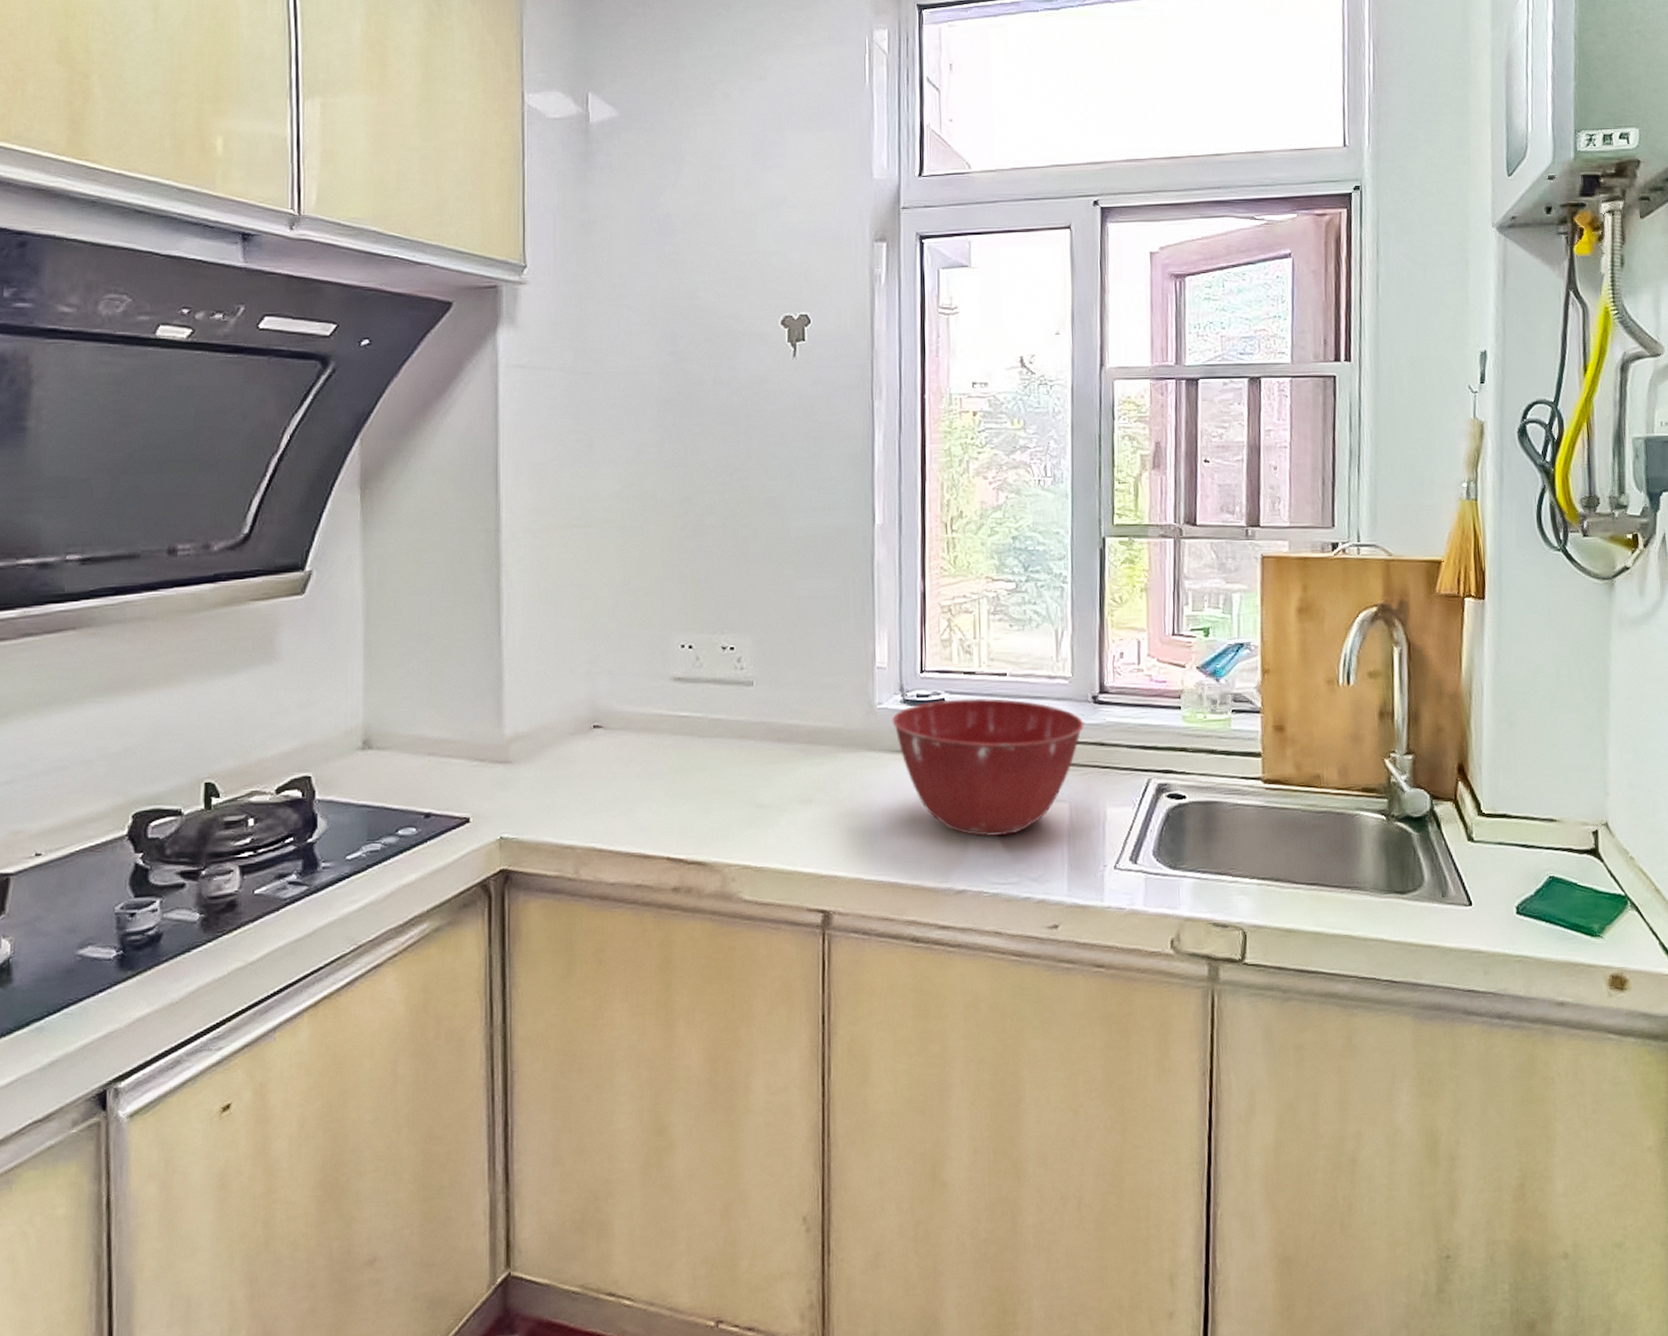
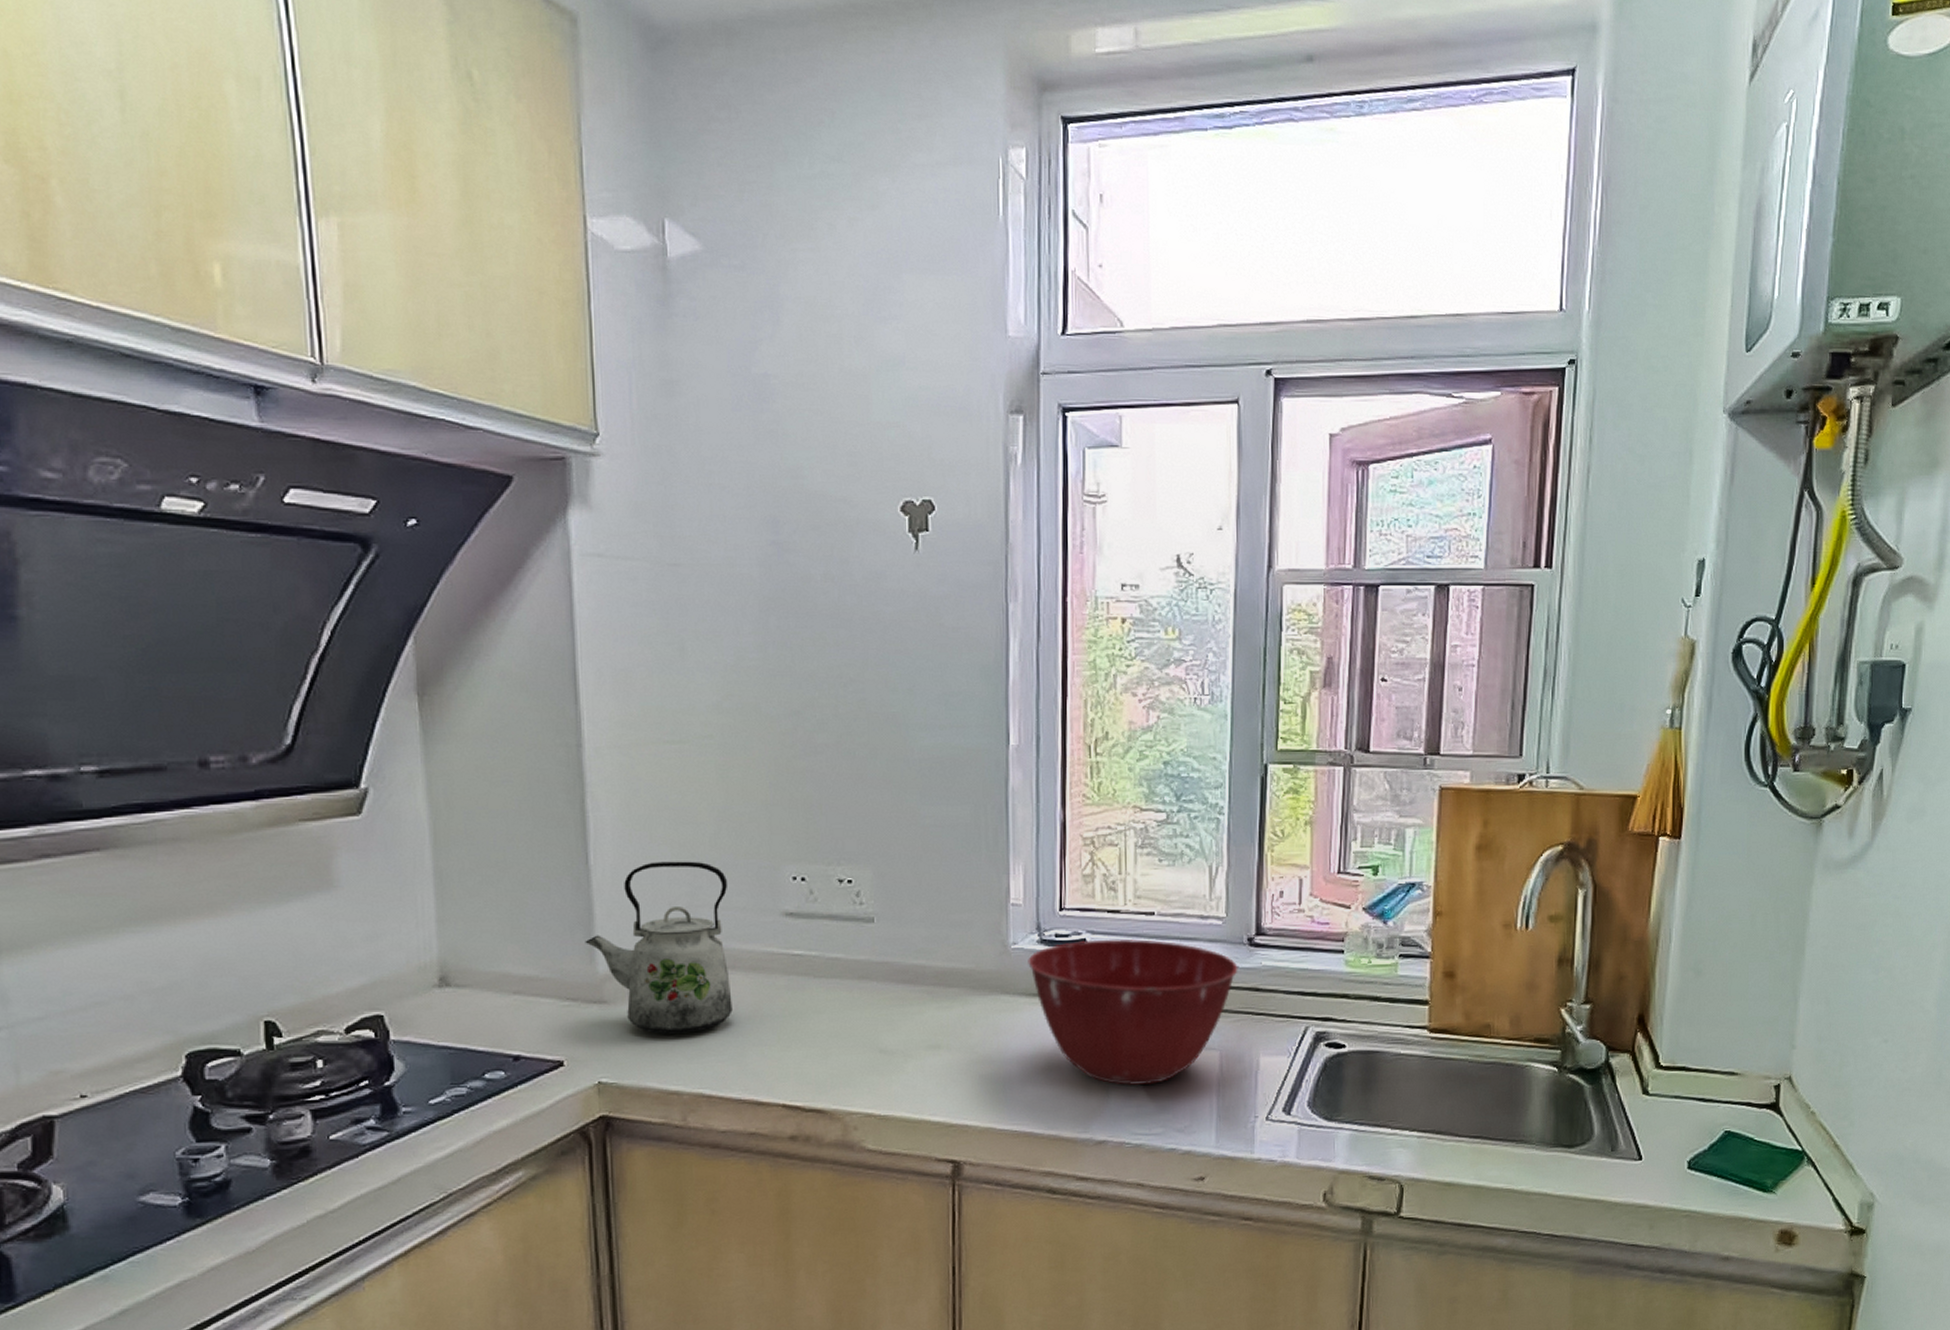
kettle: none [494,632,624,792] -> present [585,861,733,1034]

